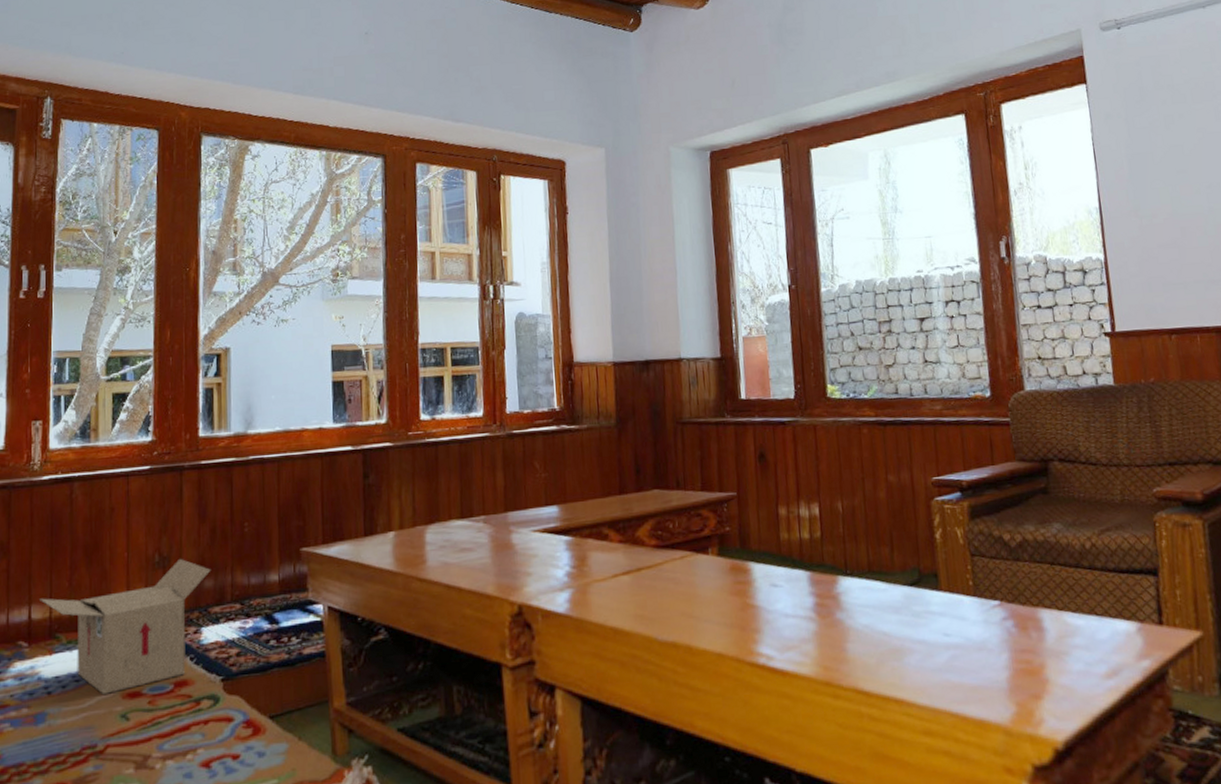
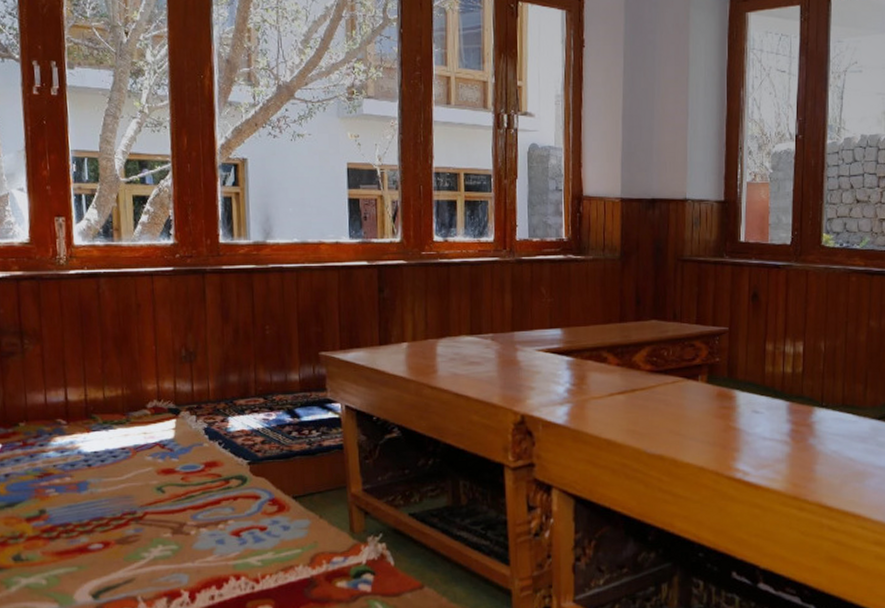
cardboard box: present [40,559,211,696] -> none [74,355,236,471]

